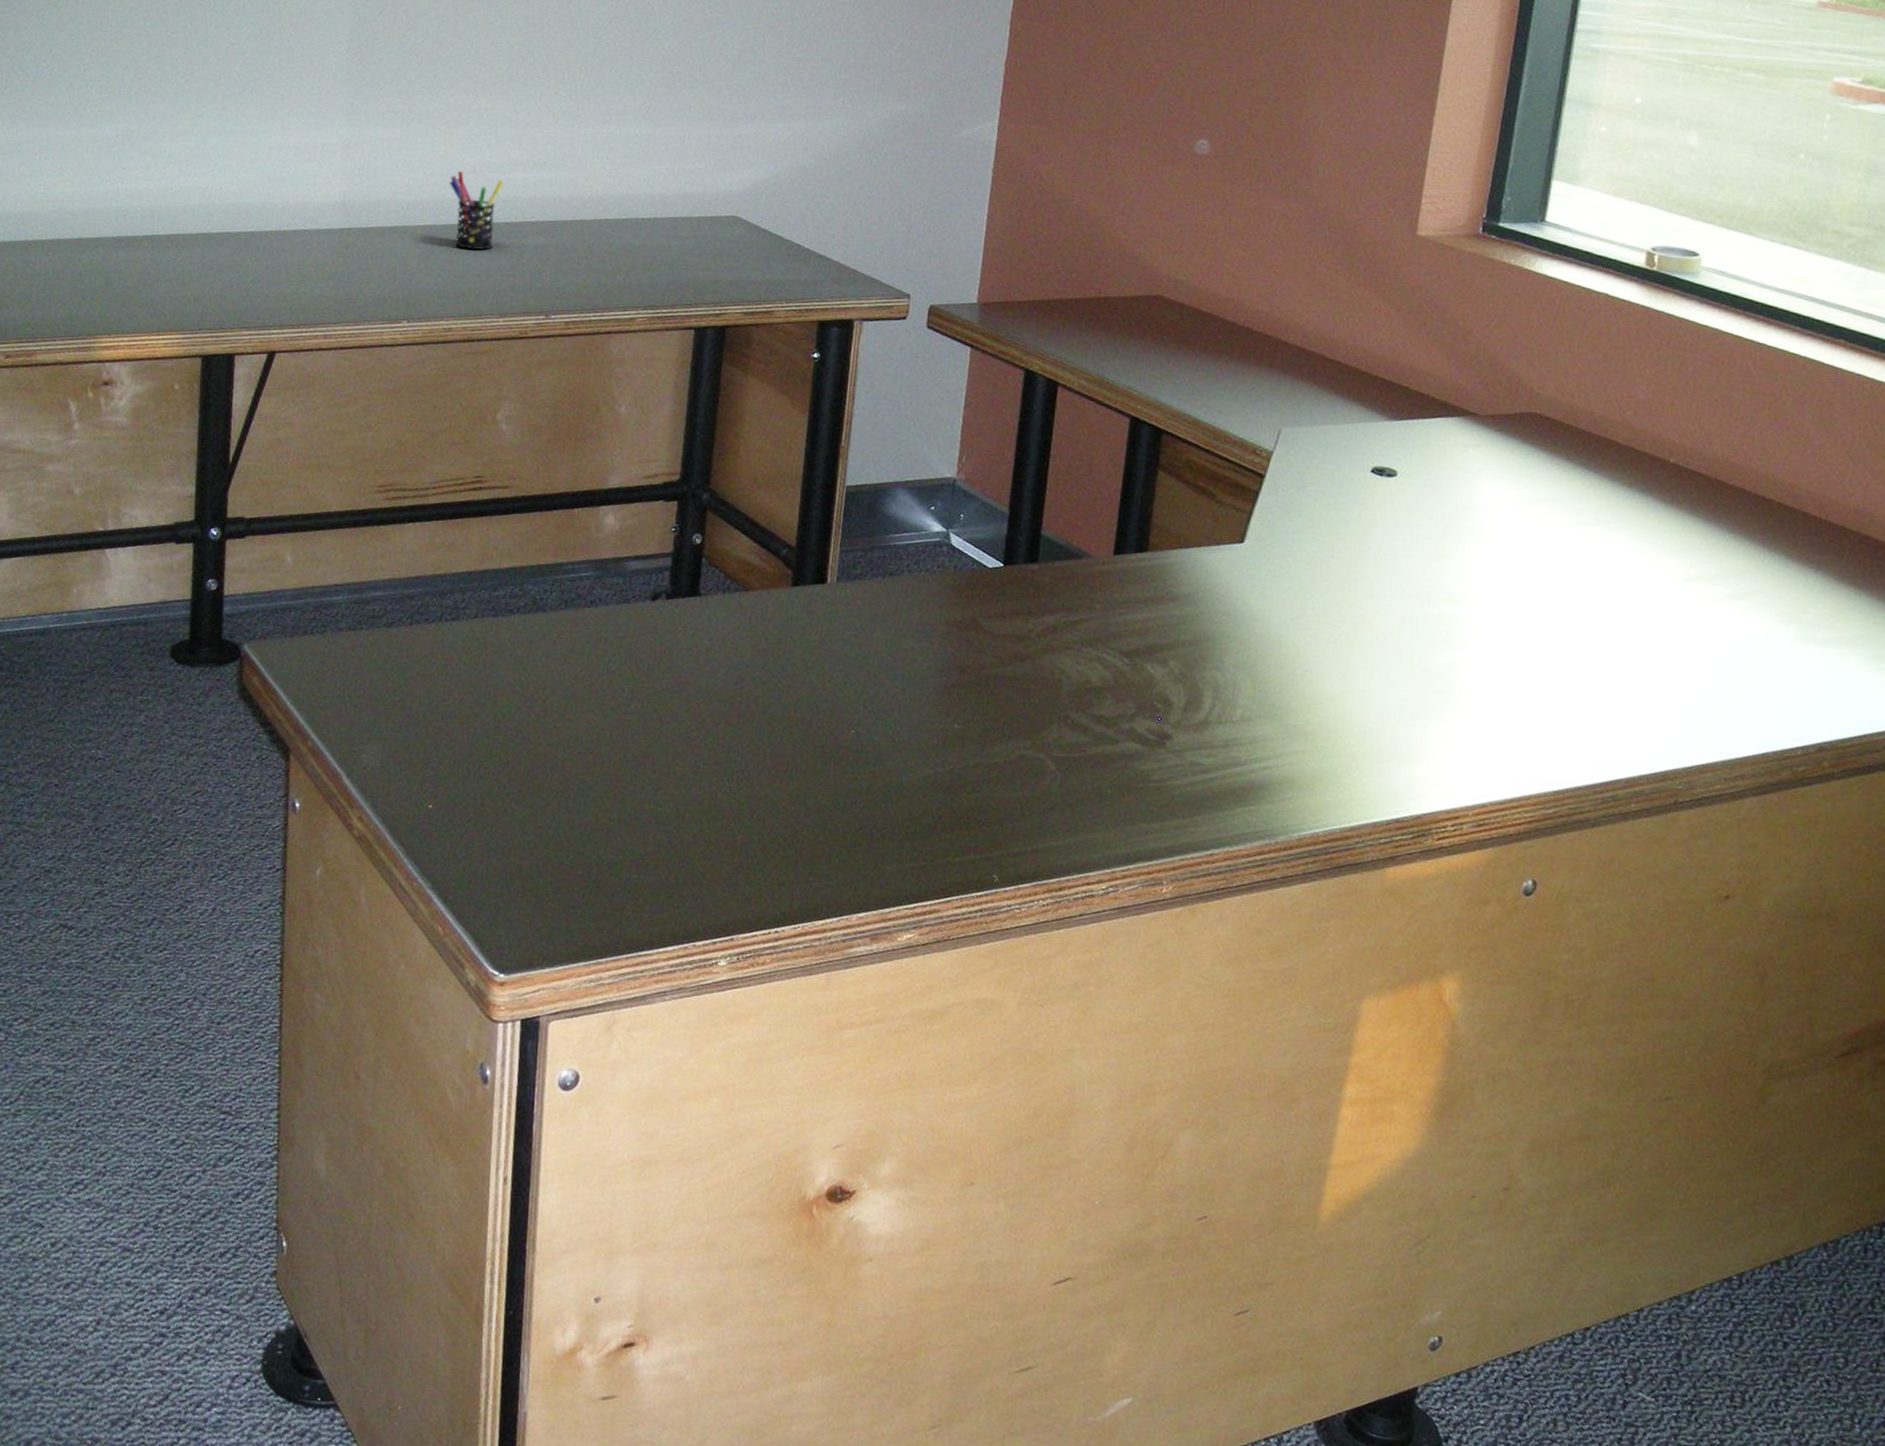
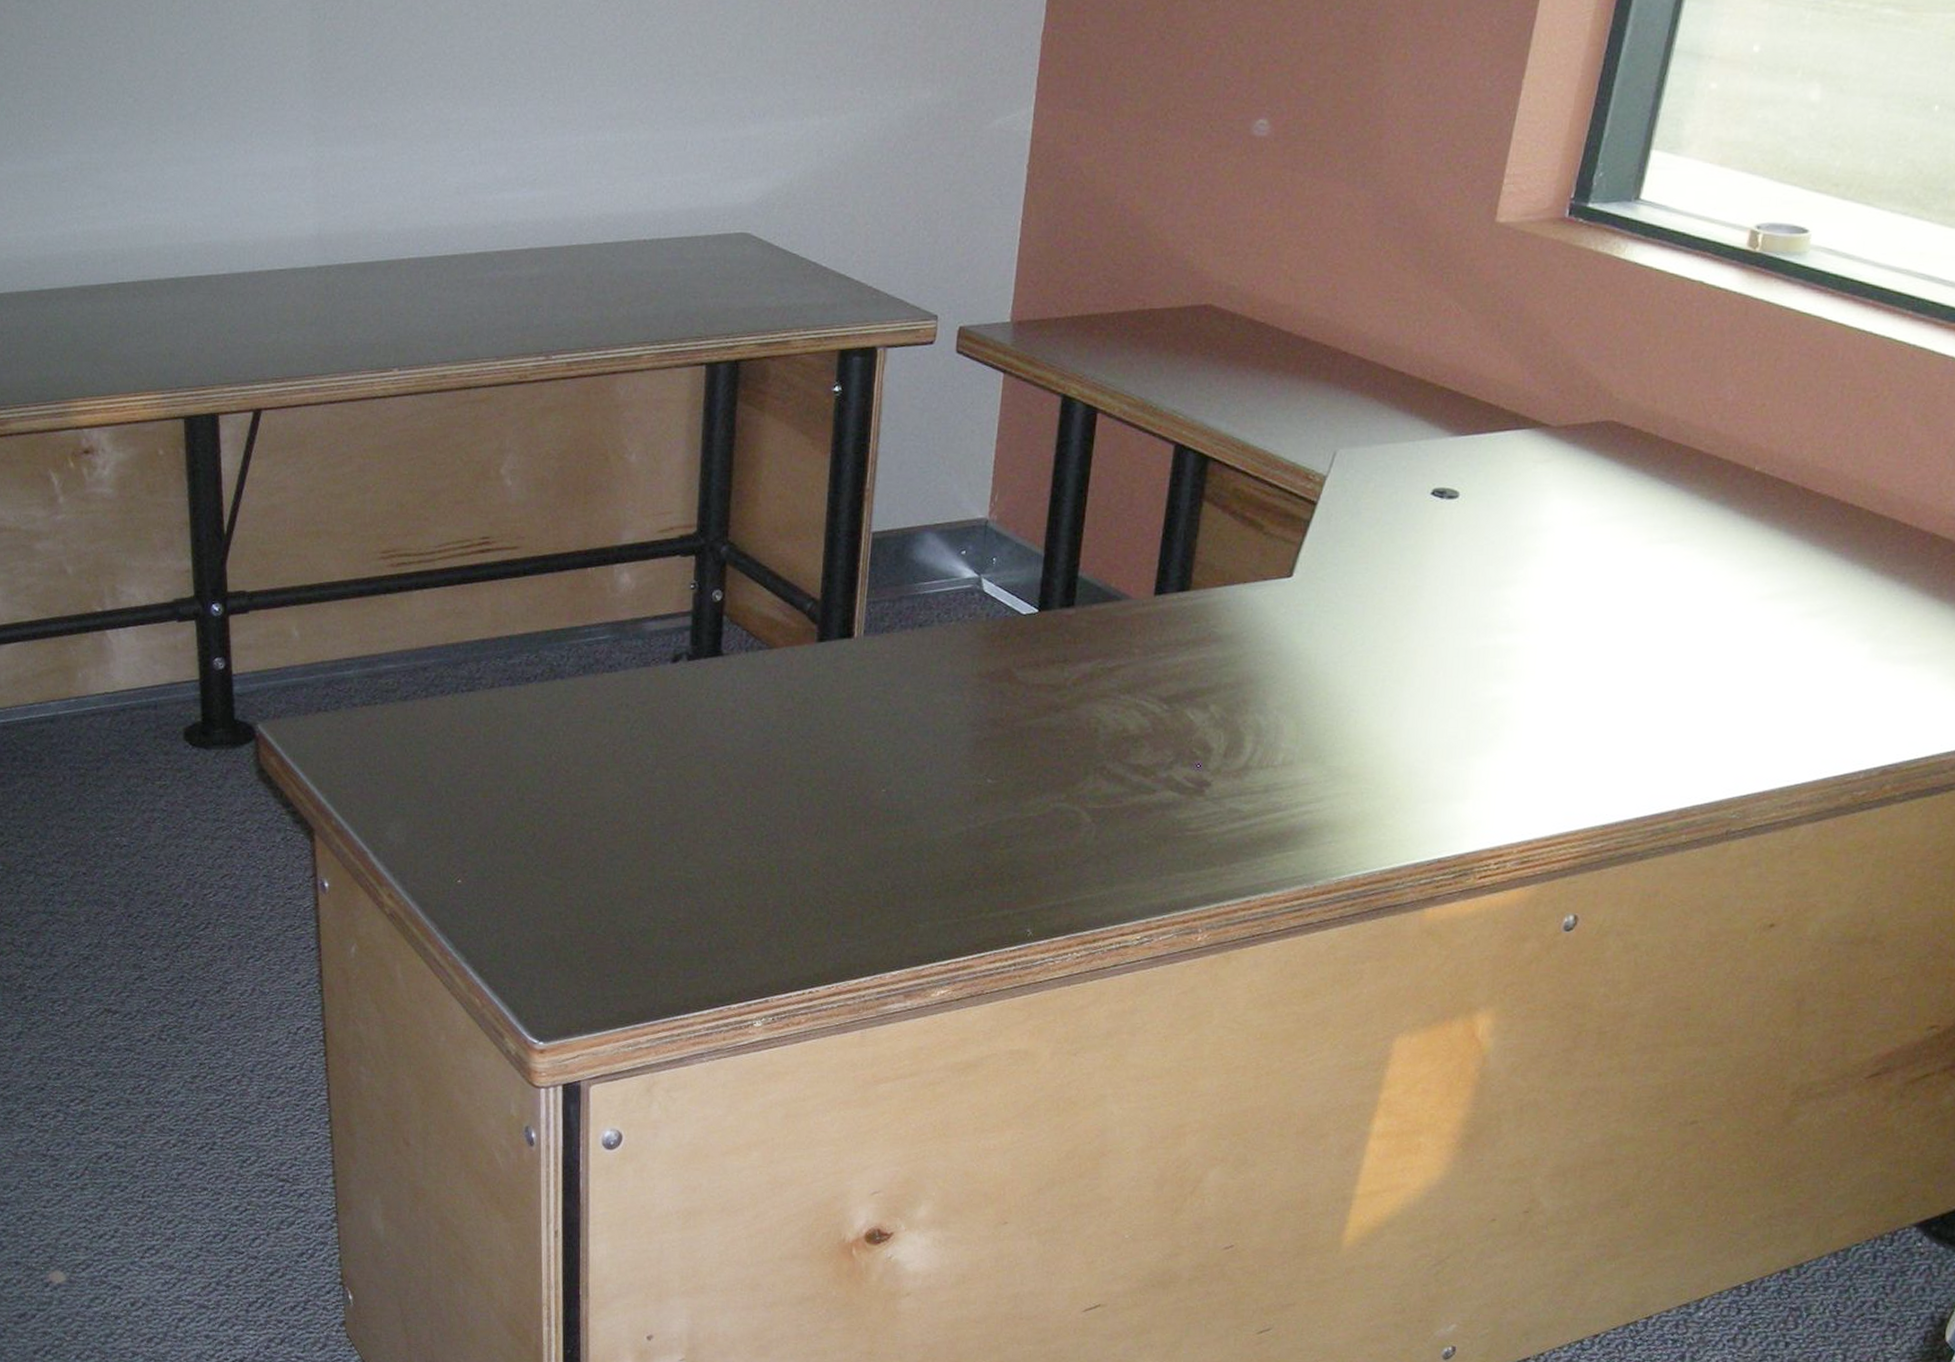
pen holder: present [449,170,505,250] -> none [432,193,492,285]

